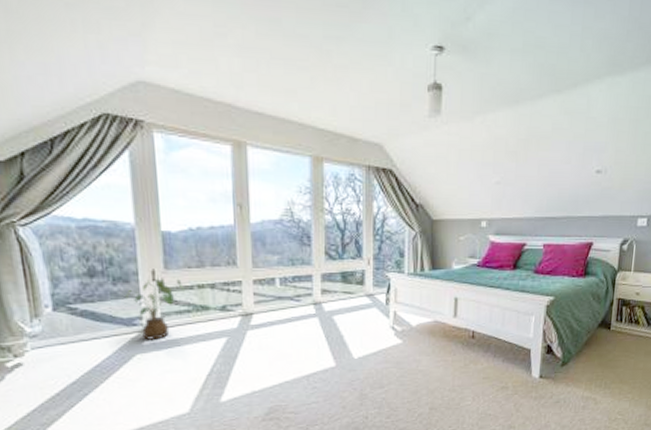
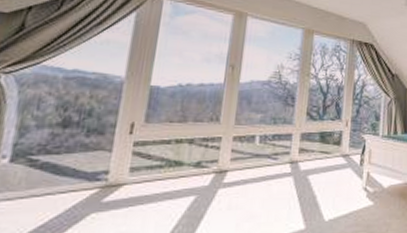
house plant: present [125,278,185,340] -> none [95,131,161,197]

